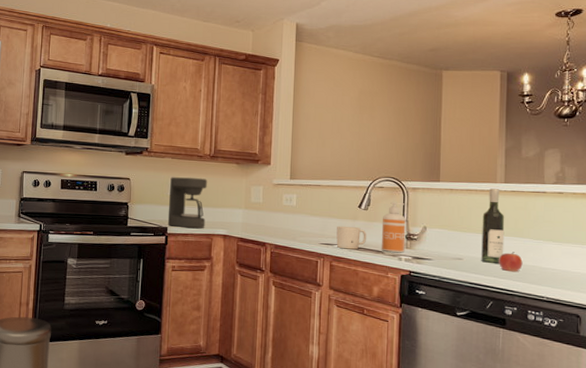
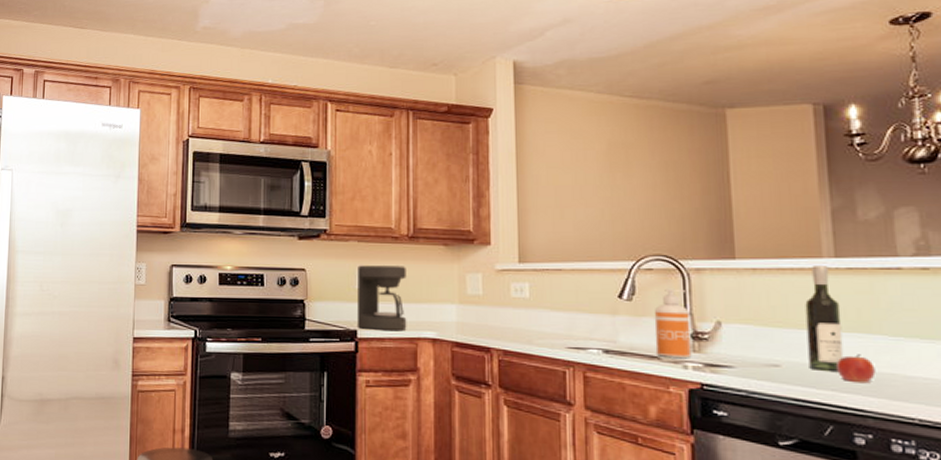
mug: present [336,225,367,250] -> none [589,323,635,355]

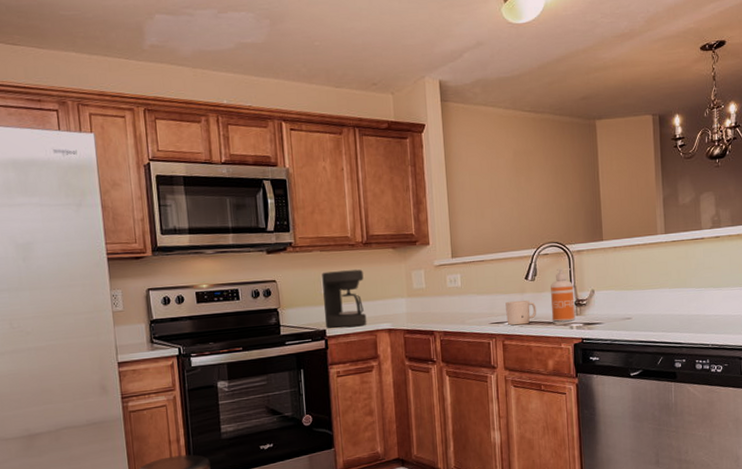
mug: none [589,323,635,355] -> present [505,300,537,326]
bottle: present [805,266,844,373] -> none [647,240,670,319]
fruit: present [837,354,876,384] -> none [665,303,688,324]

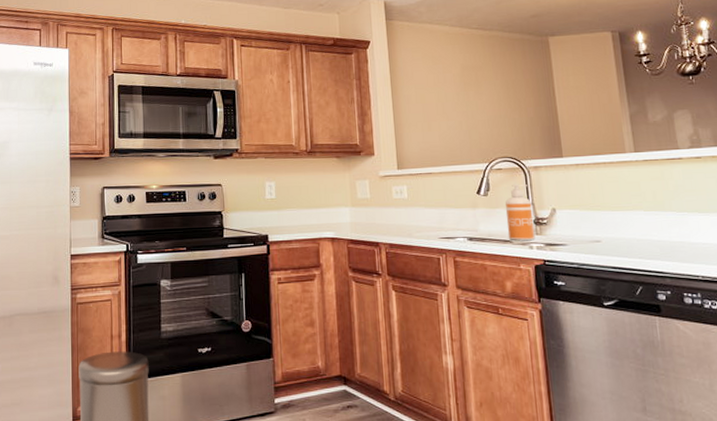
coffee maker: present [322,269,367,328] -> none [266,177,310,234]
mug: present [505,300,537,326] -> none [456,215,492,242]

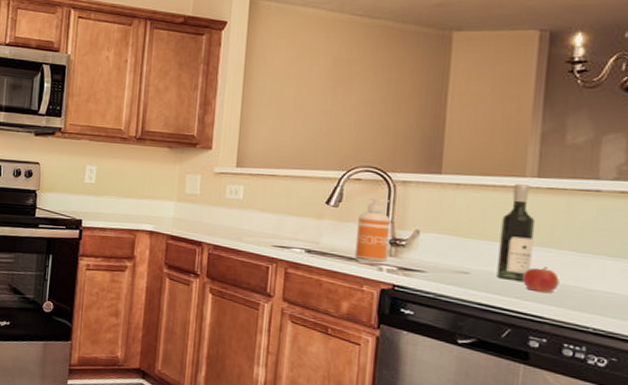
bottle: none [615,159,646,244] -> present [497,184,536,282]
fruit: none [641,228,669,251] -> present [523,267,560,294]

